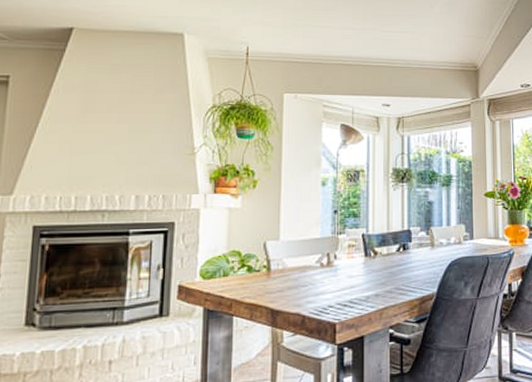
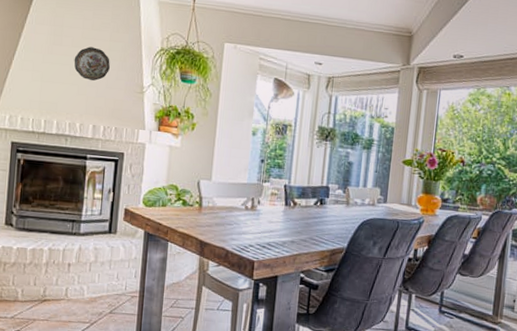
decorative plate: none [110,111,154,148] -> present [74,47,110,81]

